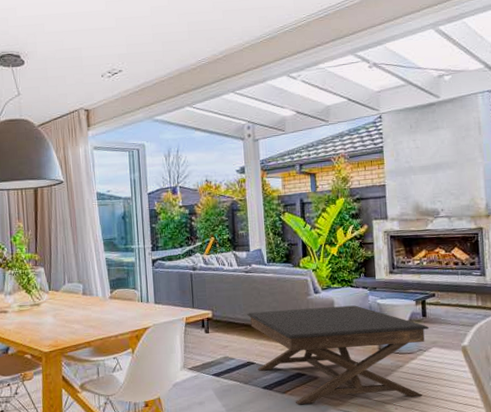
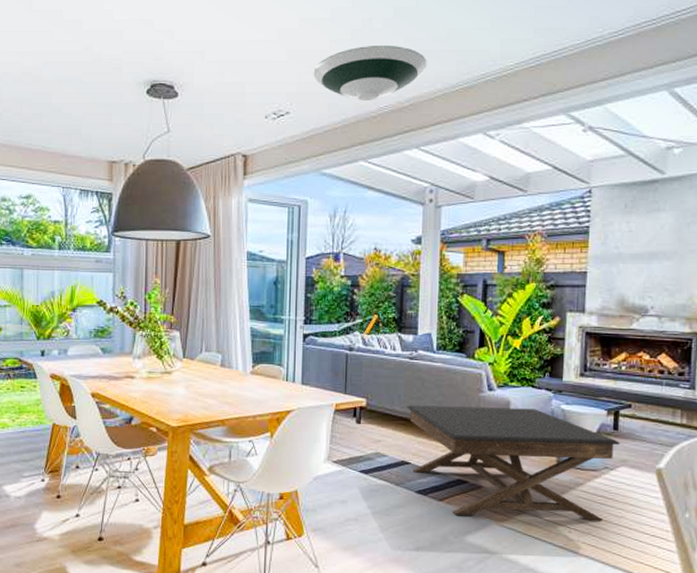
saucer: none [139,8,234,57] -> present [313,45,427,102]

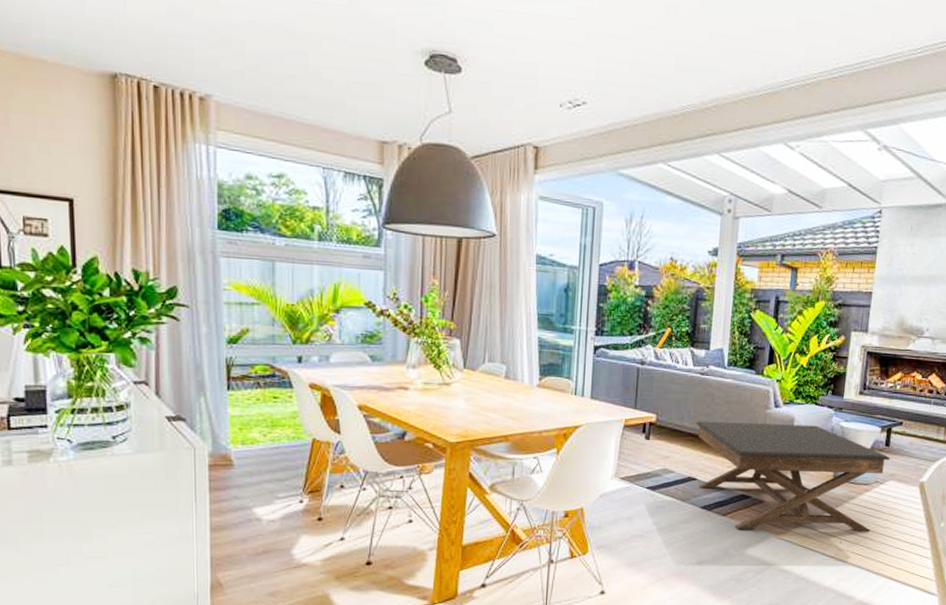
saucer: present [313,45,427,102] -> none [613,36,733,99]

